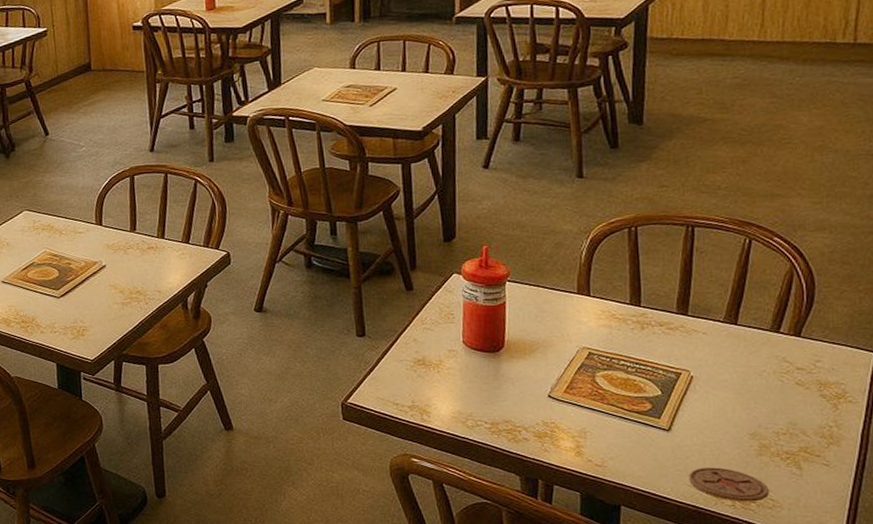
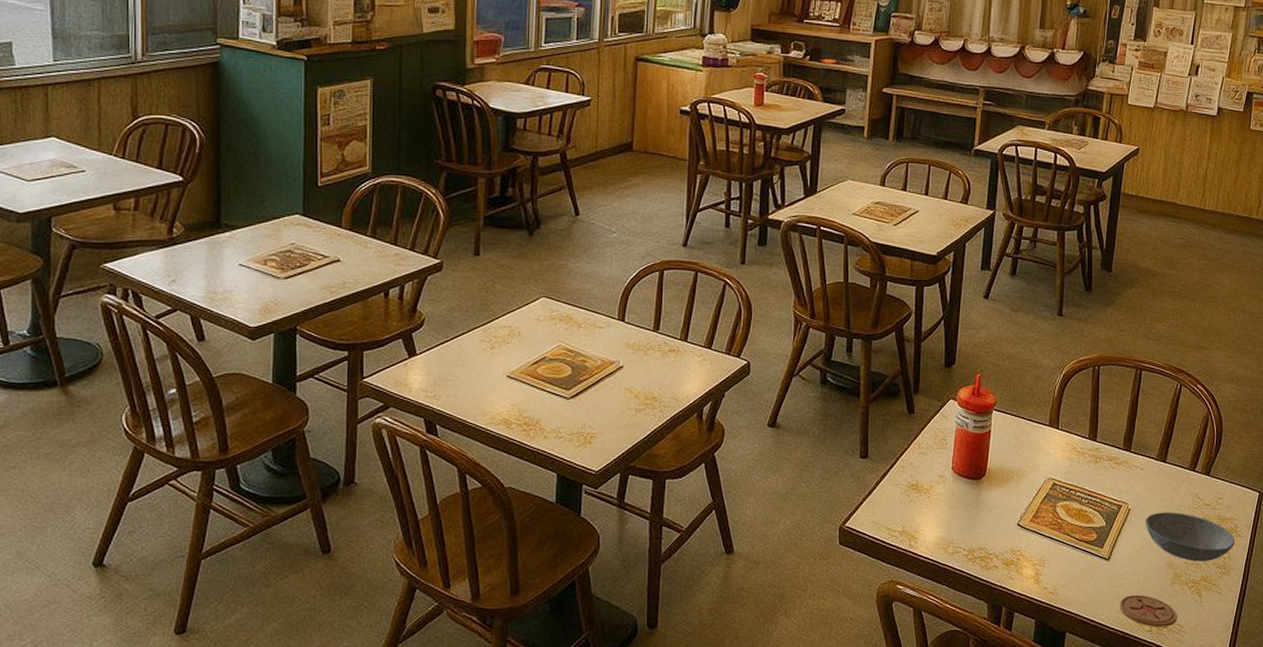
bowl: none [714,378,844,431] -> present [1145,512,1235,562]

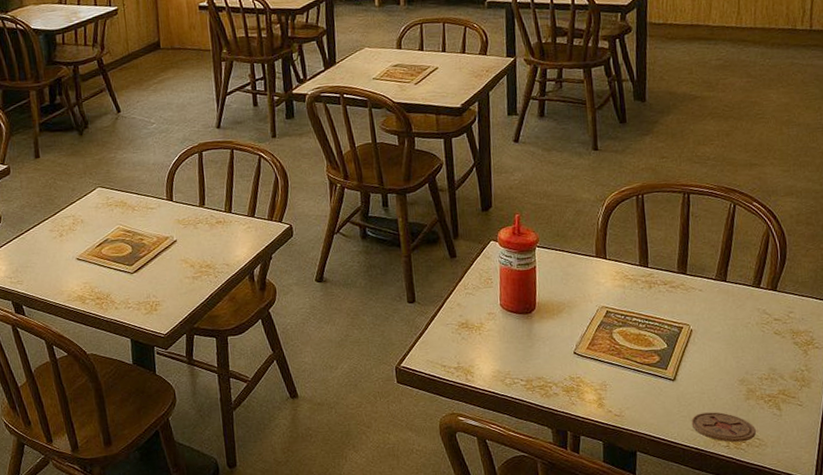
bowl: present [1145,512,1235,562] -> none [709,329,813,376]

